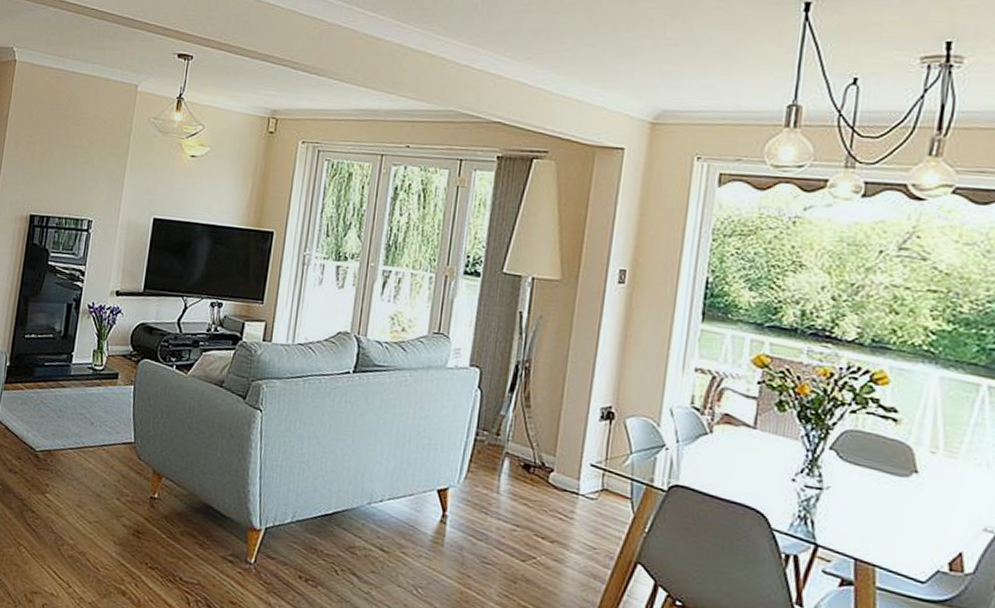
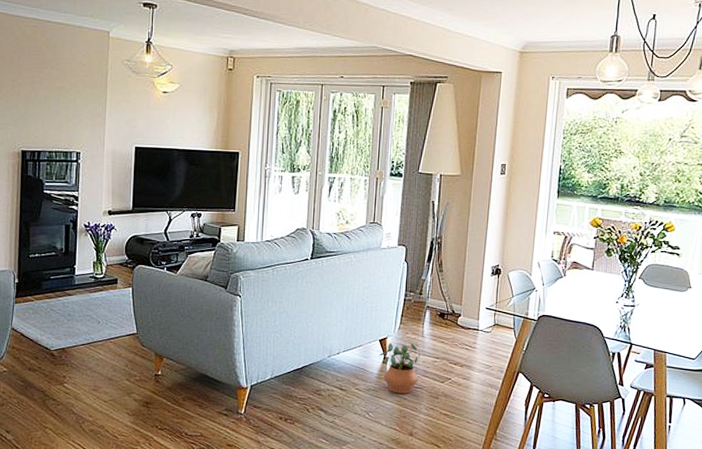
potted plant: none [436,495,495,570] -> present [379,342,421,394]

